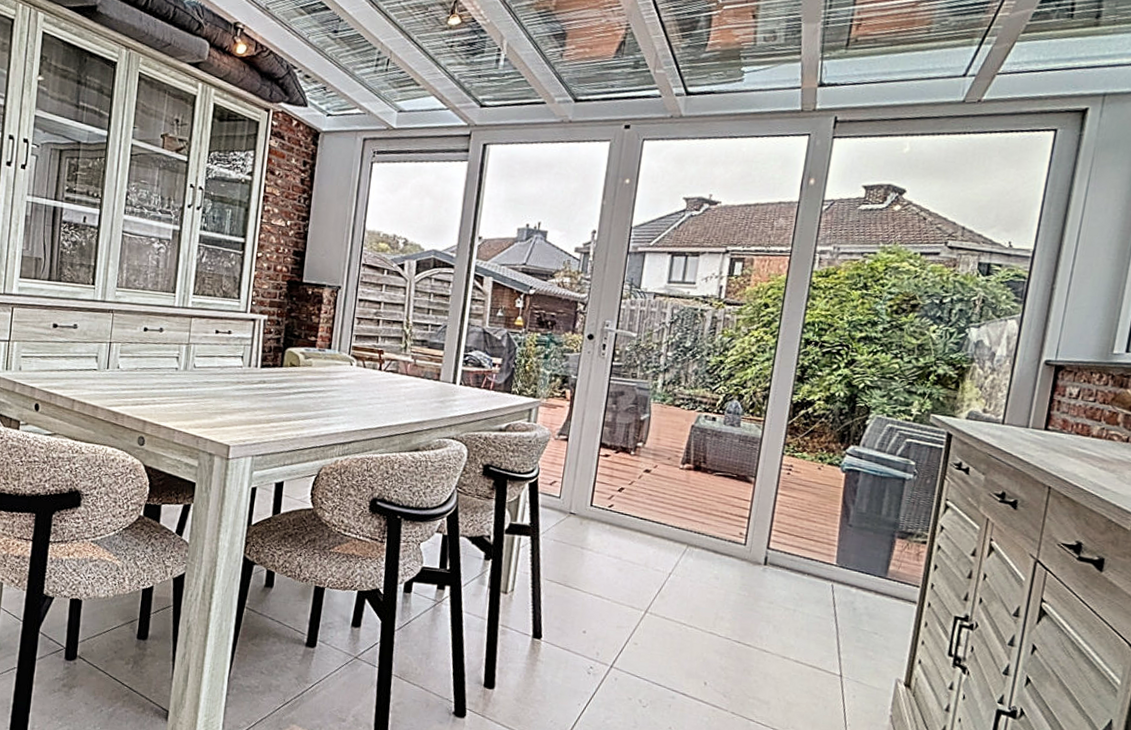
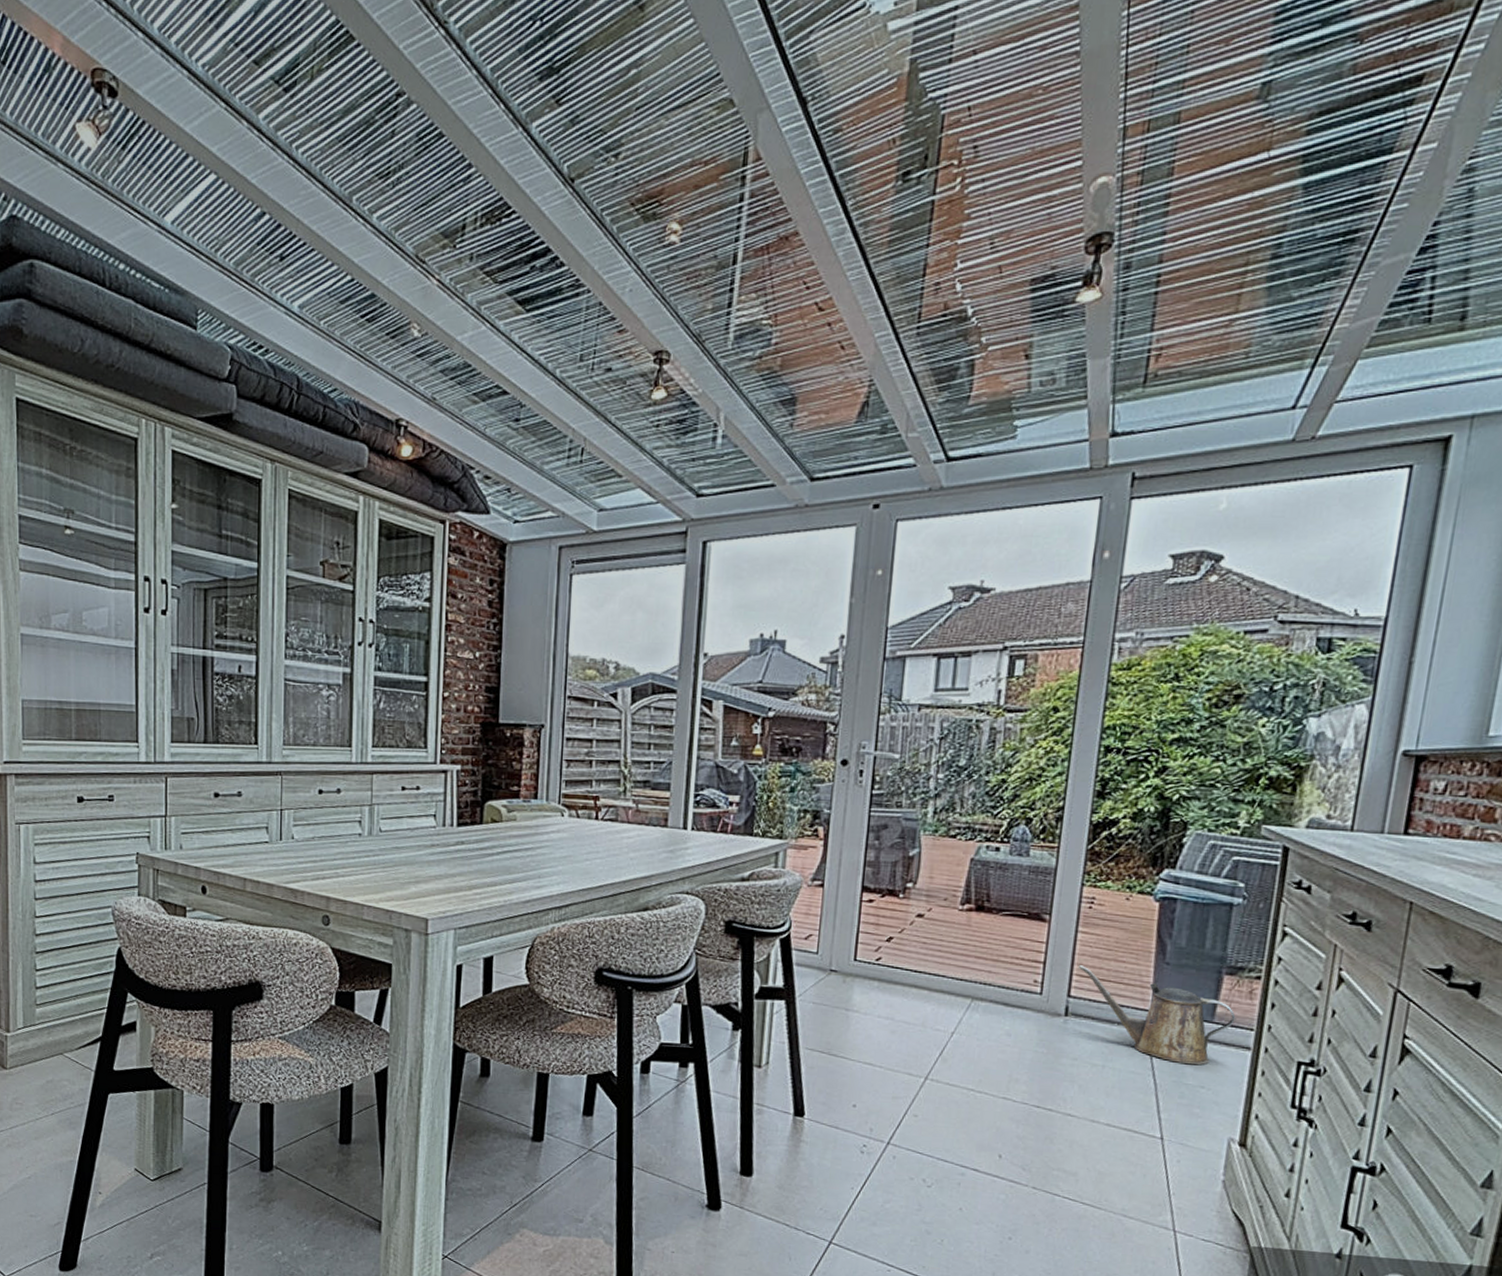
watering can: none [777,522,905,614] -> present [1079,965,1236,1065]

